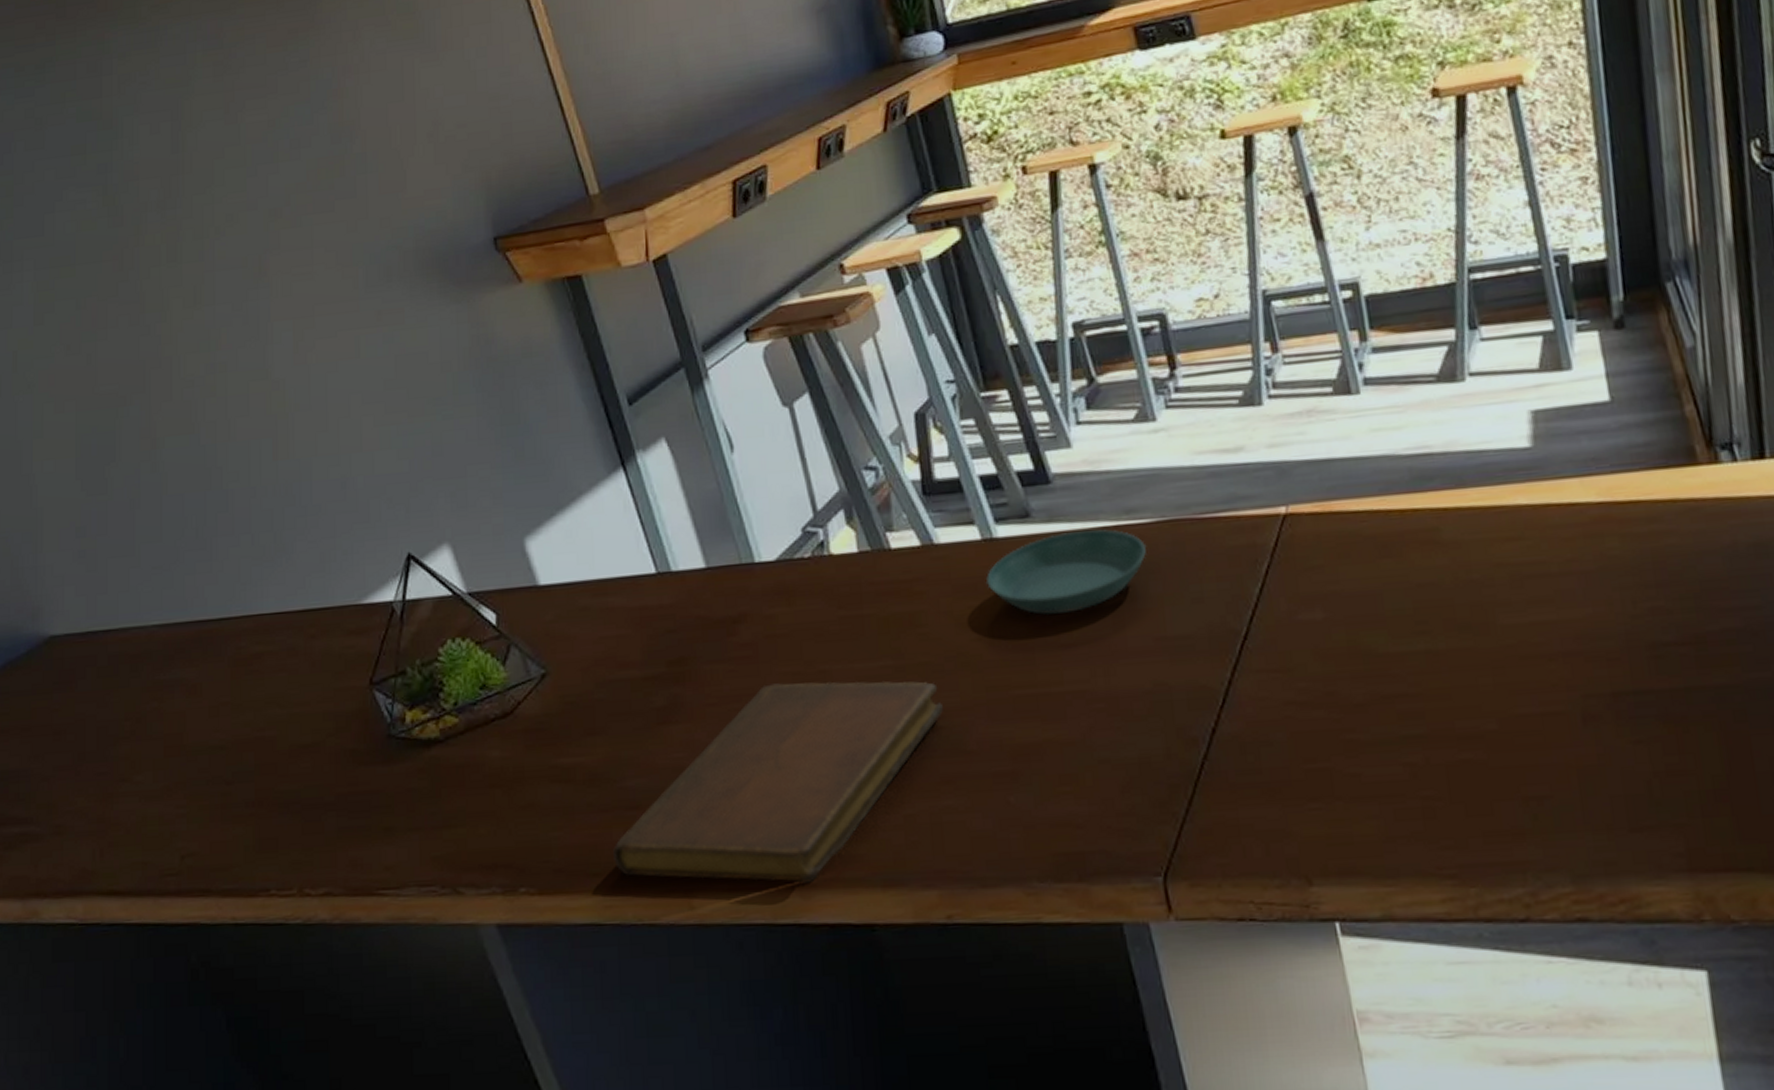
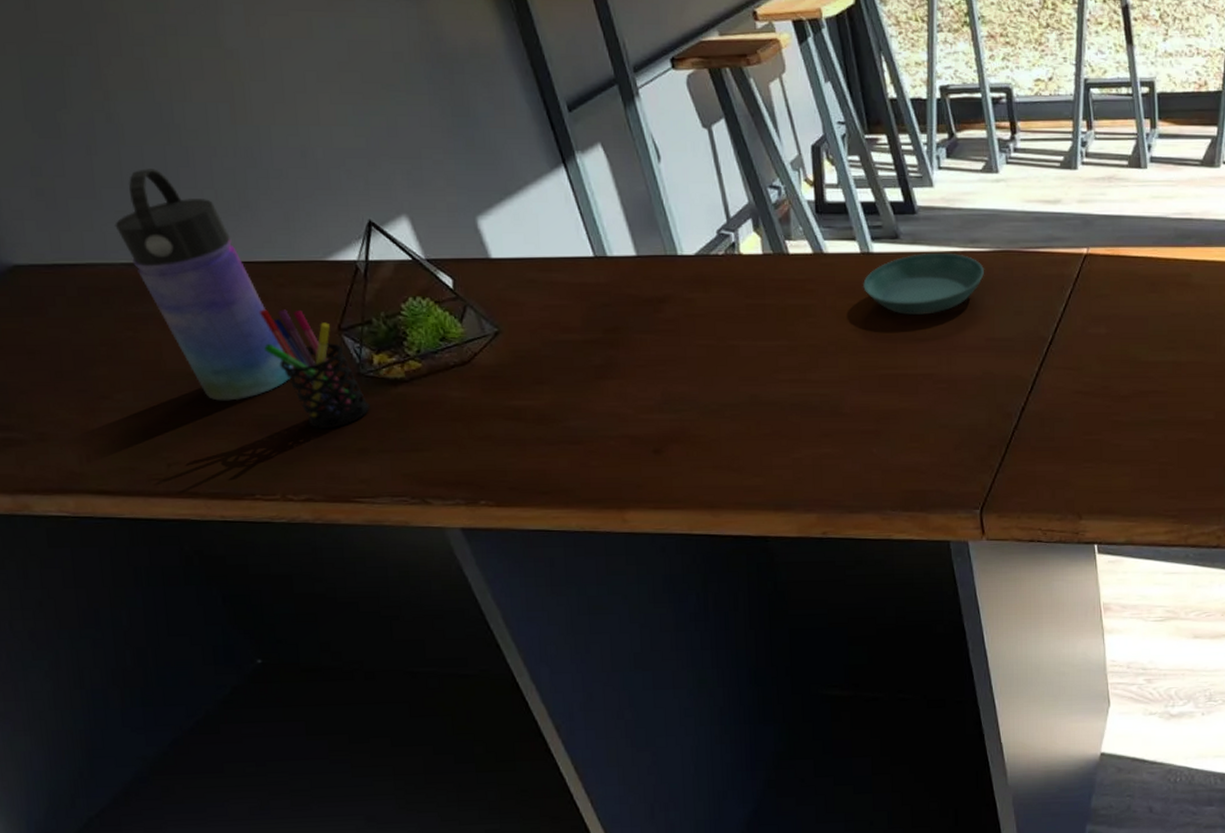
water bottle: none [150,517,320,777] -> present [115,169,294,401]
pen holder: none [287,664,400,805] -> present [259,309,370,428]
notebook: present [613,681,943,884] -> none [559,353,825,505]

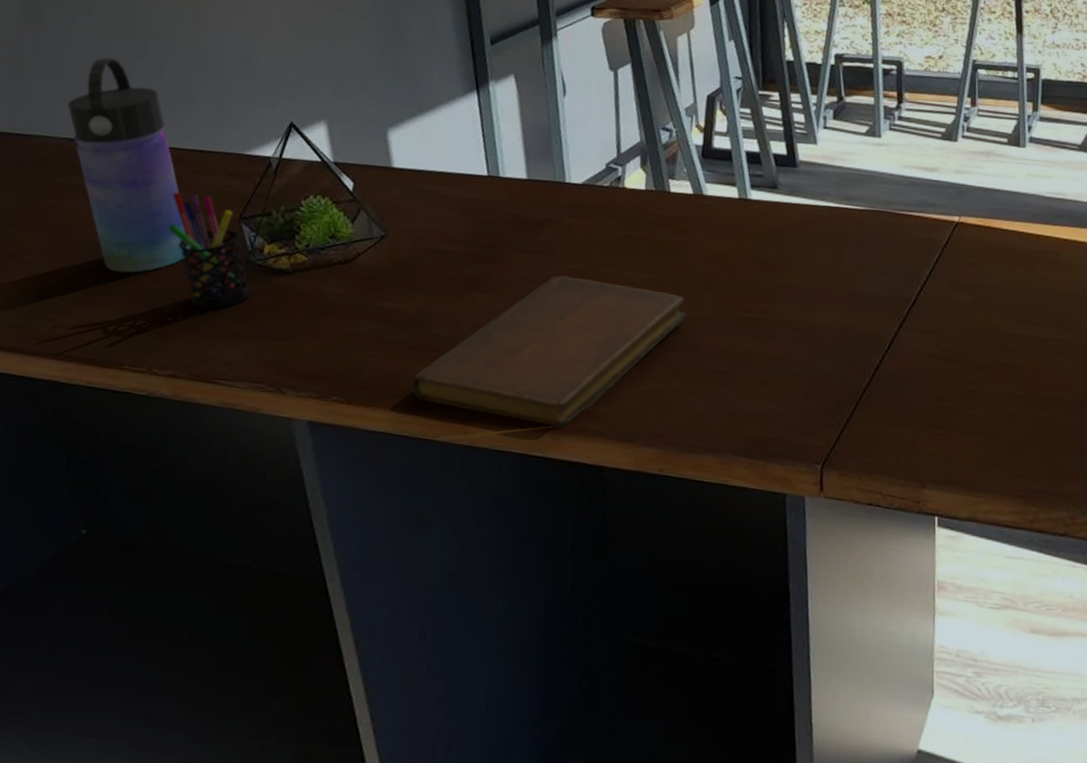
notebook: none [559,353,825,505] -> present [411,275,686,429]
saucer: present [863,252,985,316] -> none [736,205,857,264]

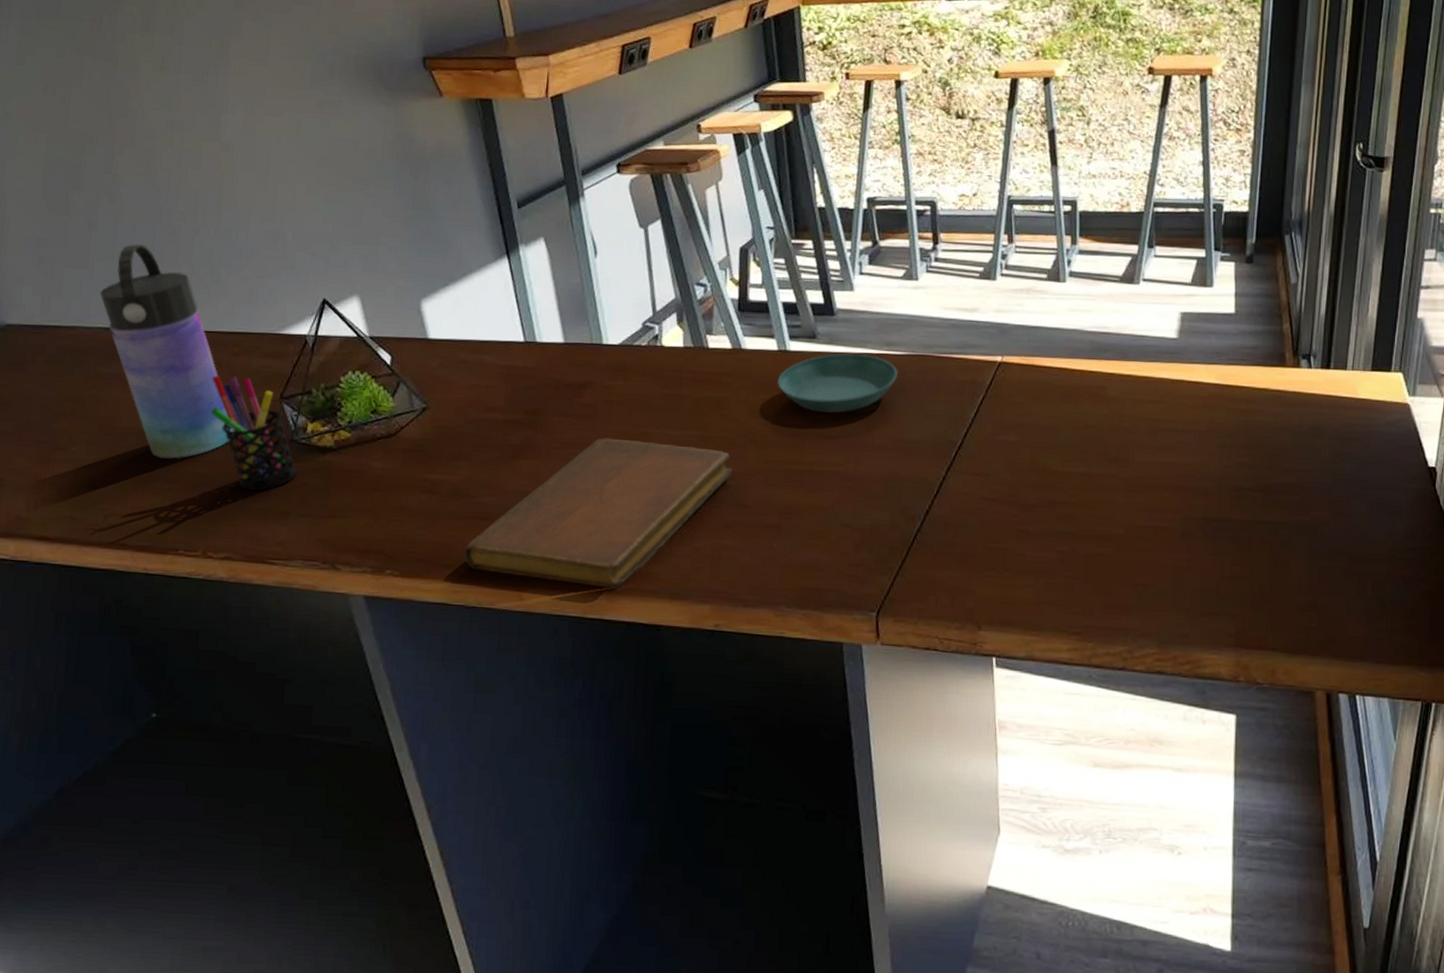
saucer: none [736,205,857,264] -> present [777,353,899,413]

